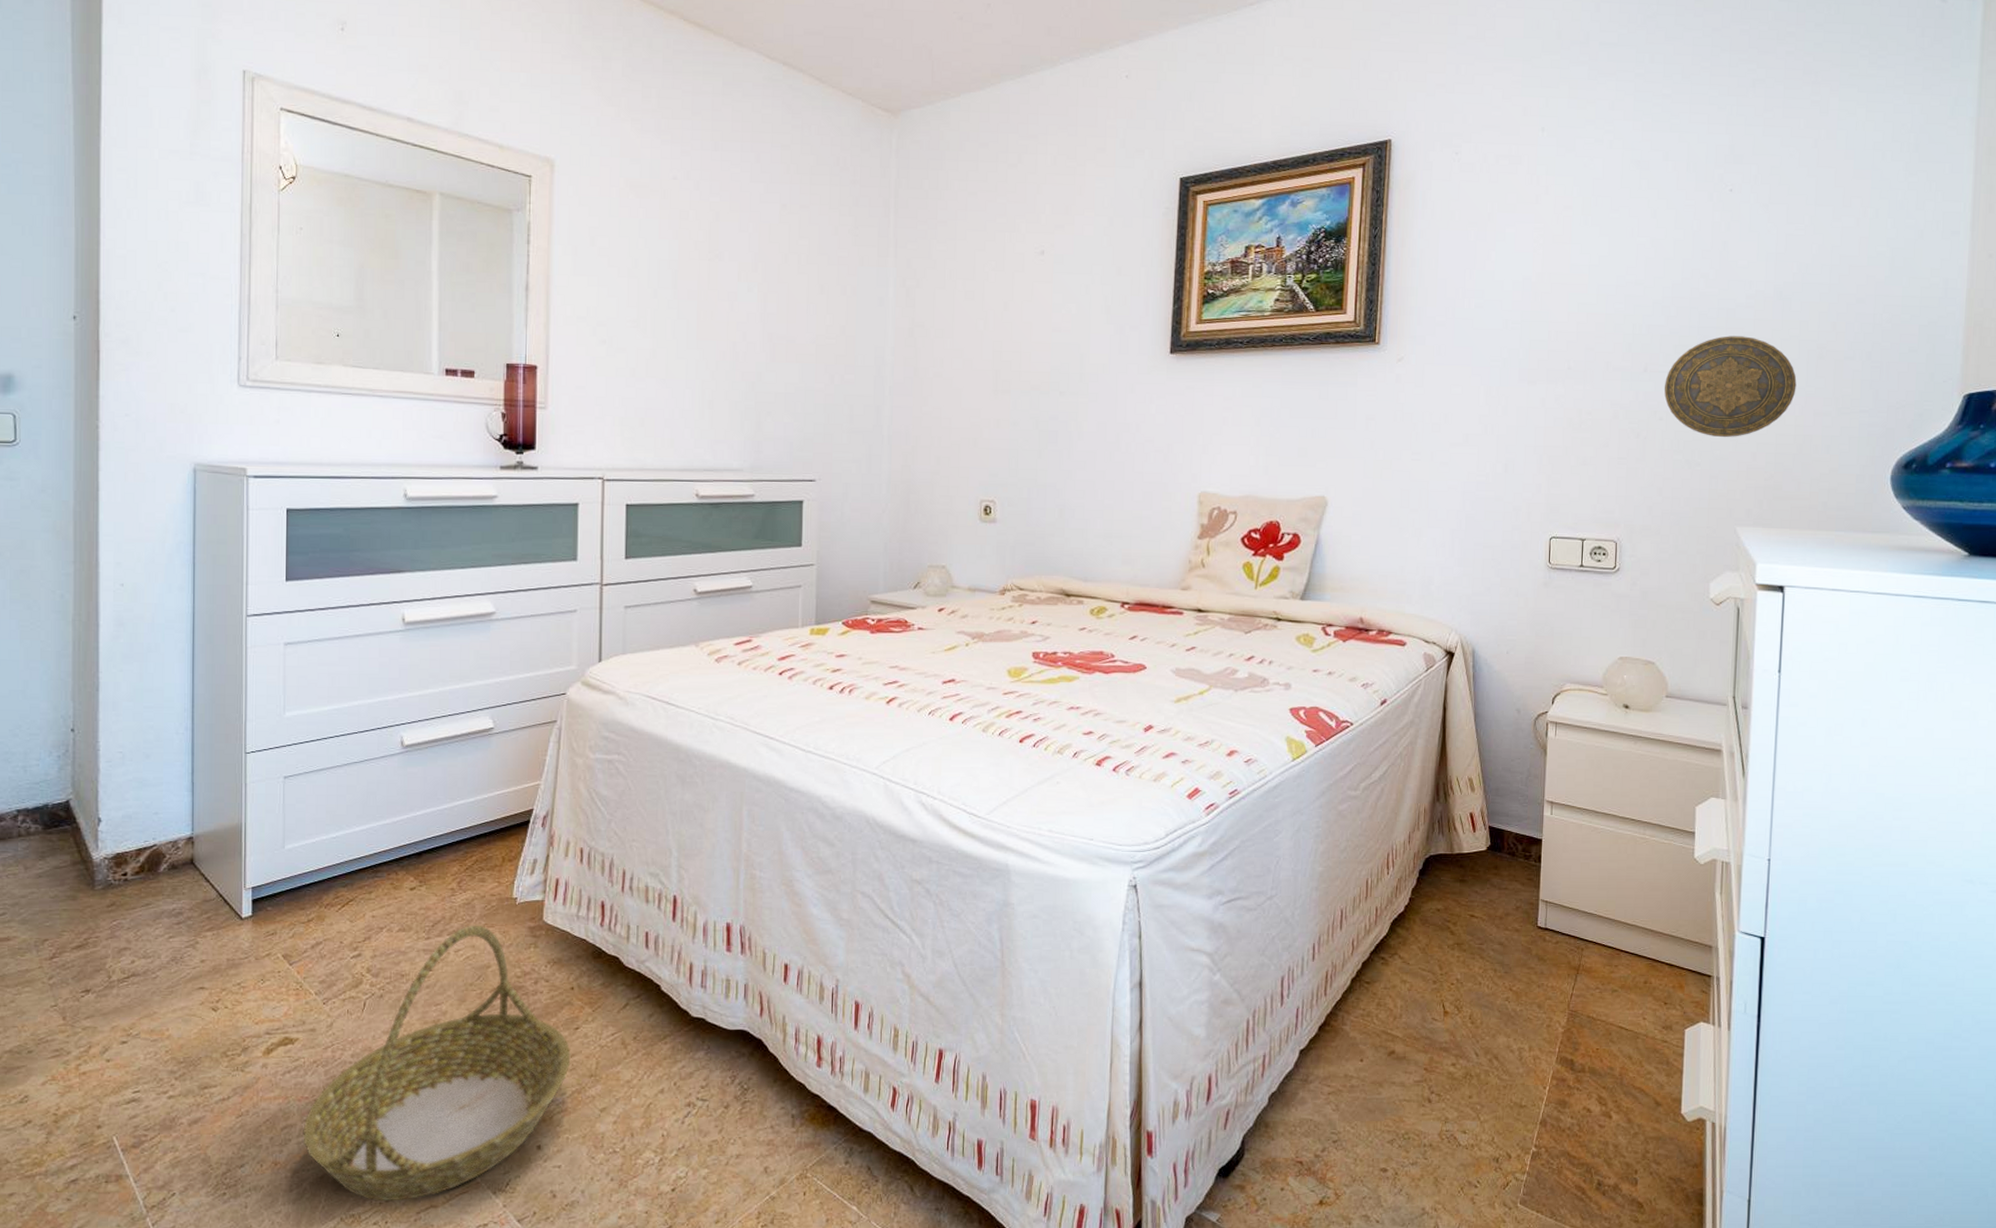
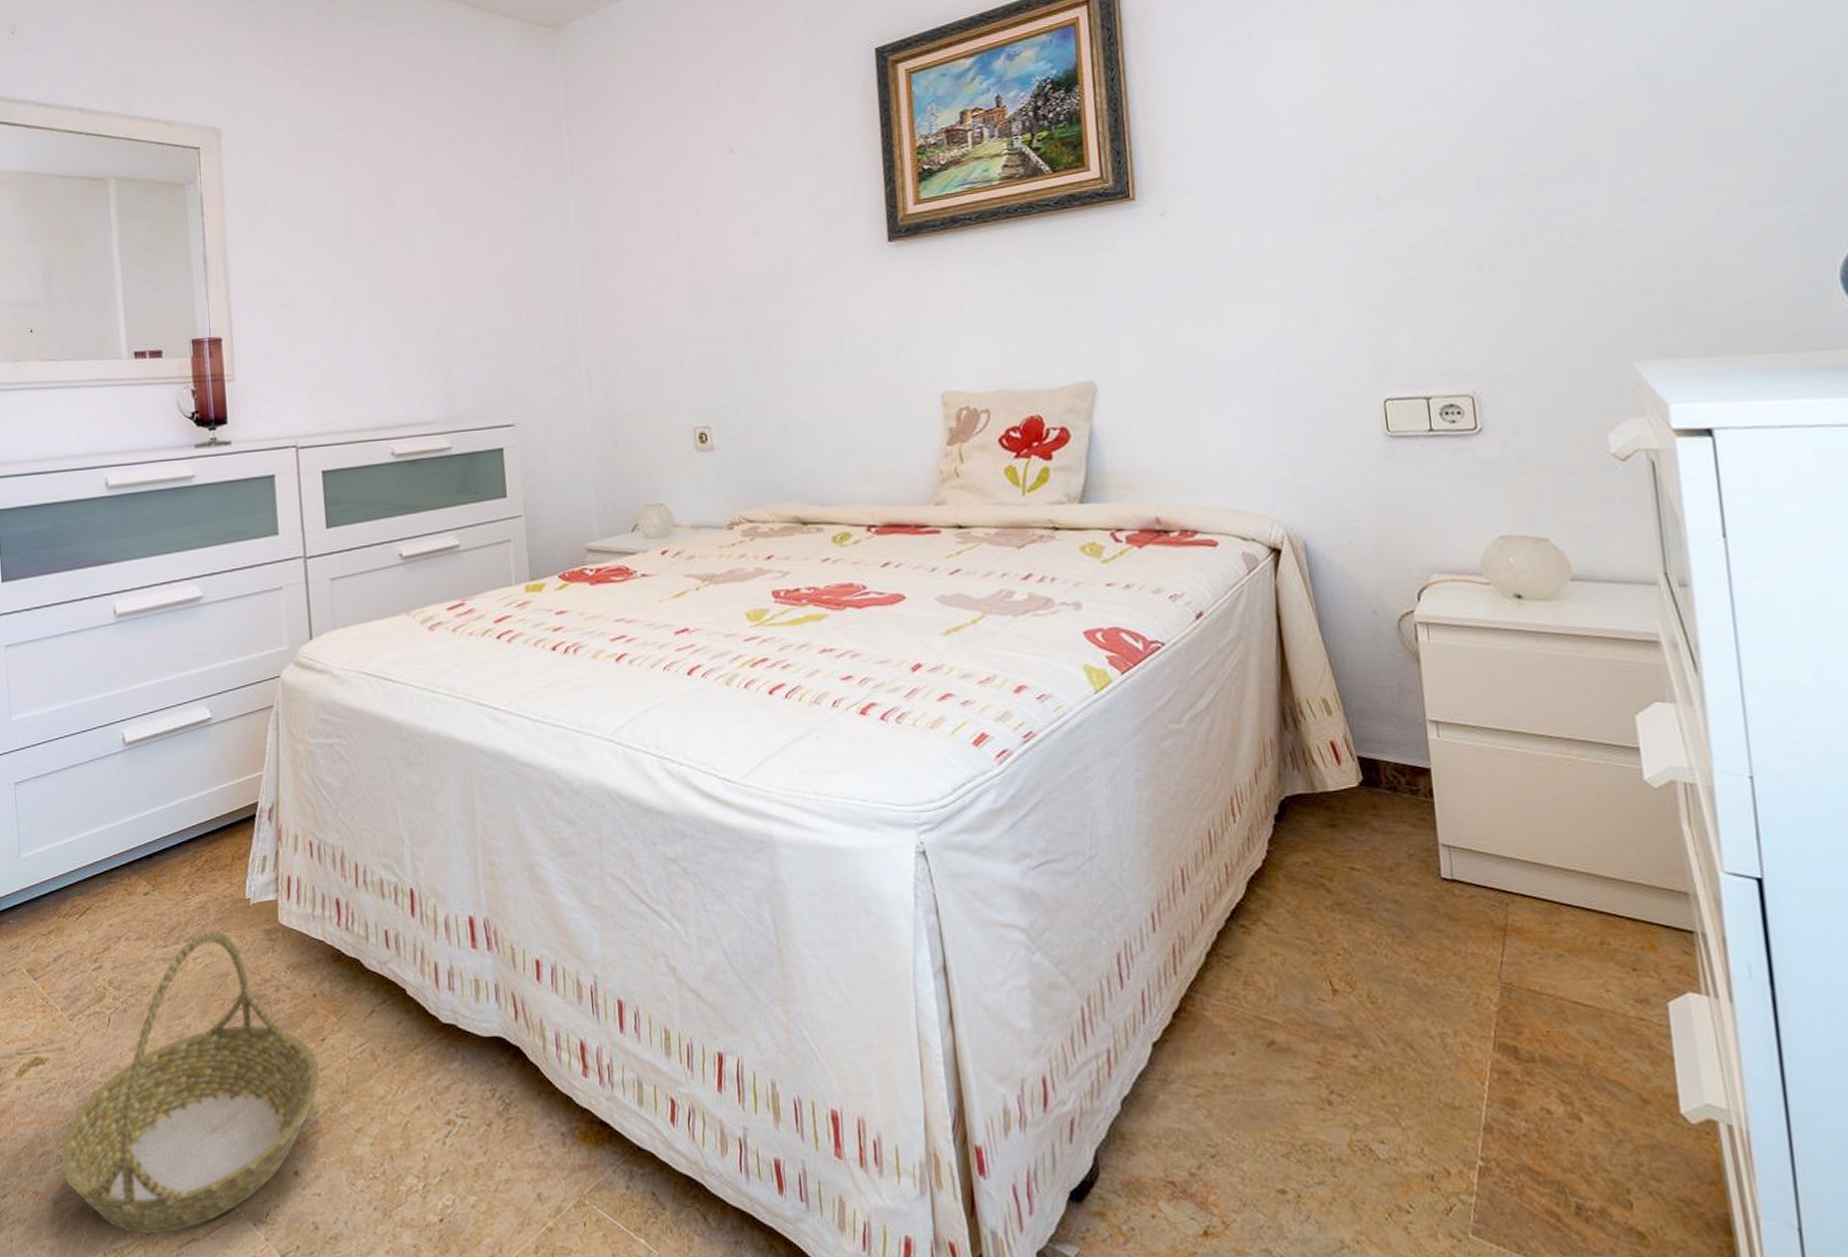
decorative plate: present [1664,336,1797,438] -> none [1506,130,1688,256]

